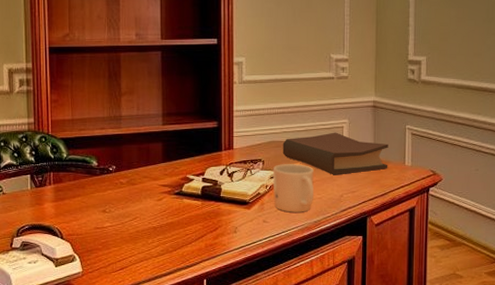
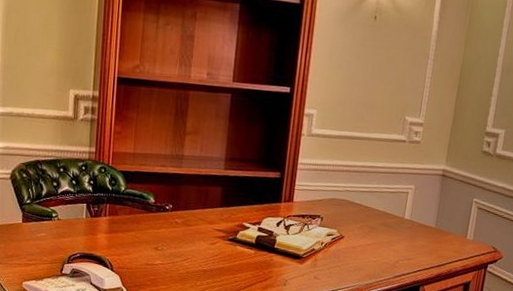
mug: present [272,164,315,213] -> none [327,222,372,274]
hardback book: present [282,132,389,175] -> none [342,196,453,241]

